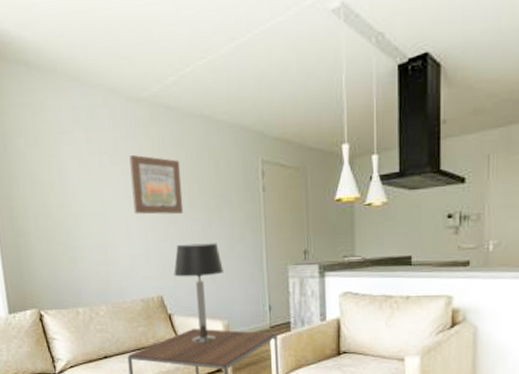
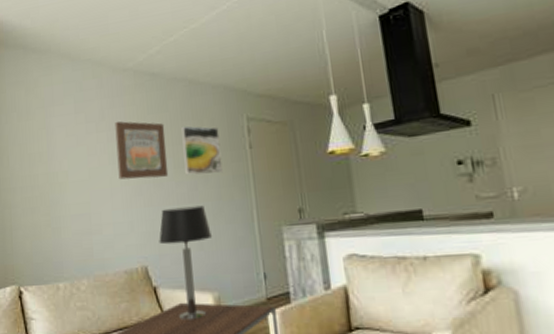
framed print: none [197,164,236,214] -> present [181,125,223,176]

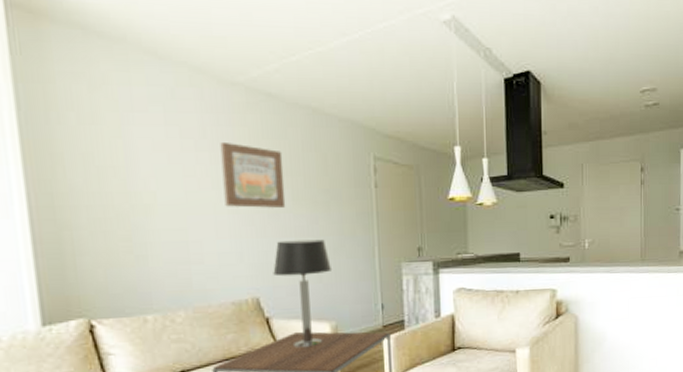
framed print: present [181,125,223,176] -> none [302,157,346,209]

